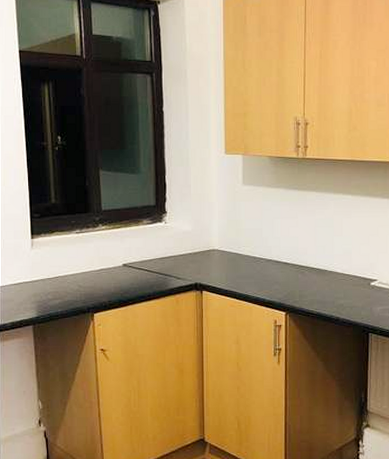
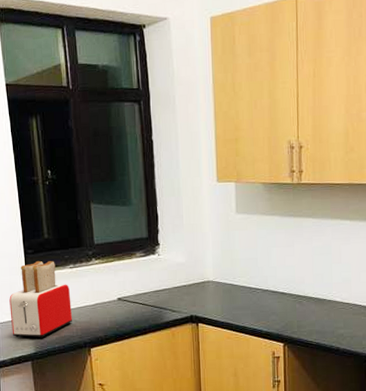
toaster: none [13,226,76,302] -> present [9,261,72,338]

